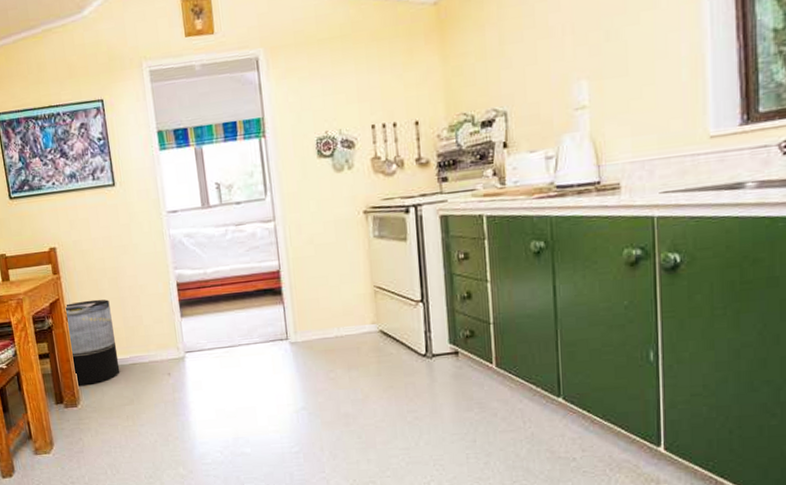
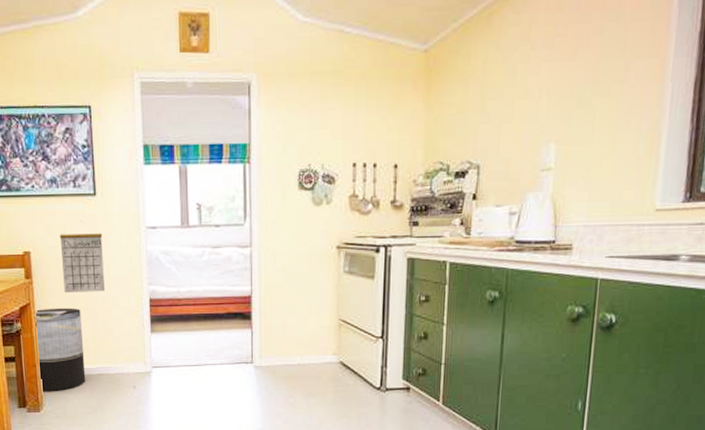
calendar: none [83,222,131,286] -> present [59,231,105,294]

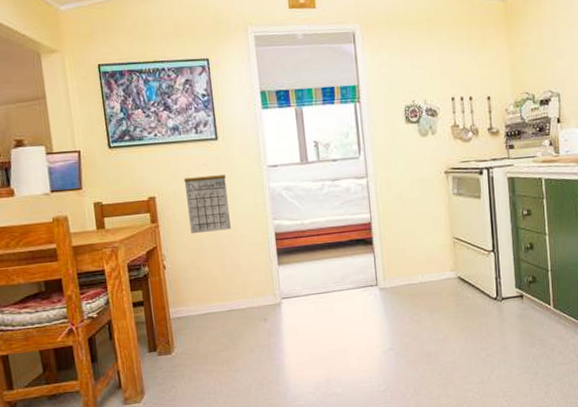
trash can: present [36,307,86,391] -> none [163,247,217,333]

